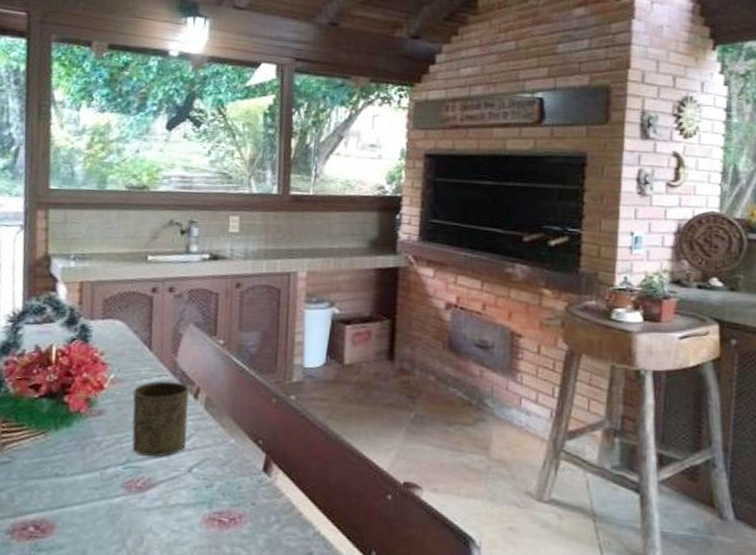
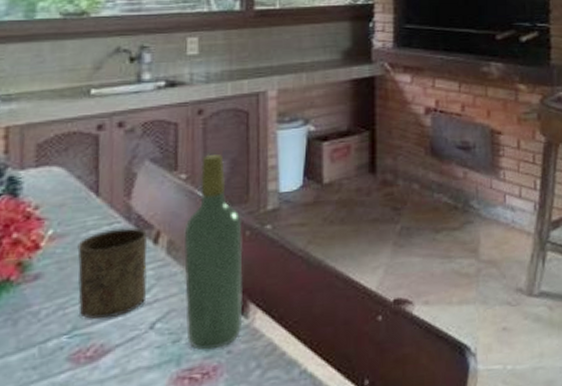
wine bottle: none [218,324,270,499] -> present [183,154,244,350]

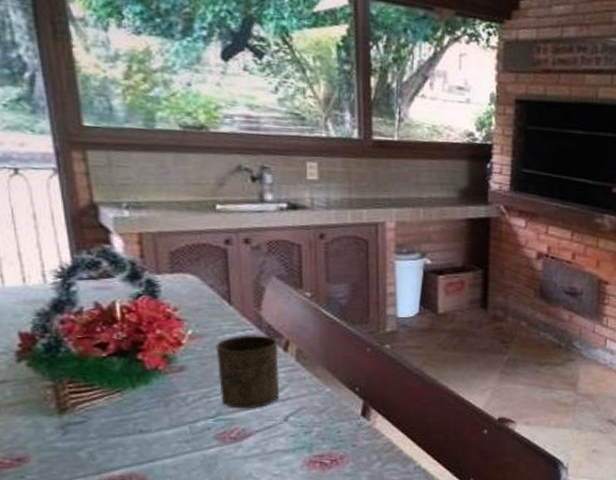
wine bottle: present [183,154,244,350] -> none [311,276,366,442]

